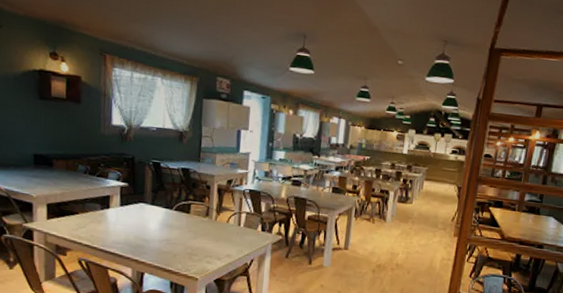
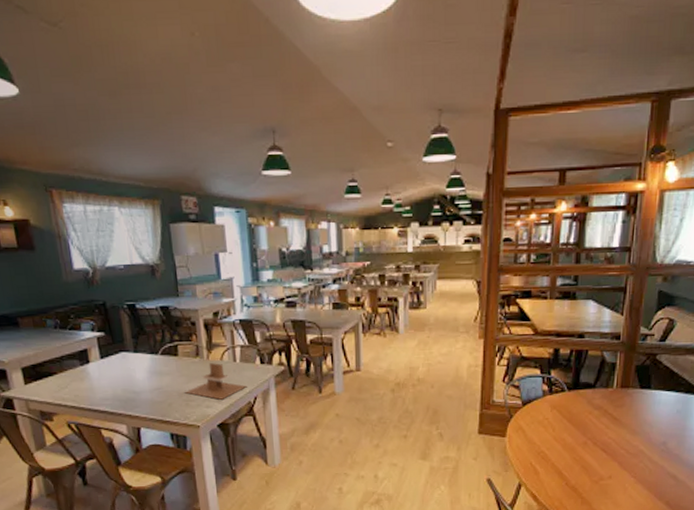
napkin holder: none [190,223,246,258] -> present [185,362,247,400]

